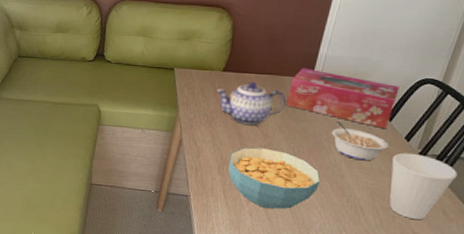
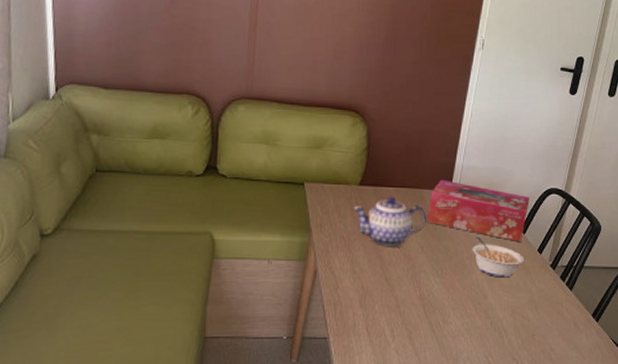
cereal bowl: present [228,147,321,209] -> none [371,272,465,341]
cup: present [389,152,457,220] -> none [529,266,583,336]

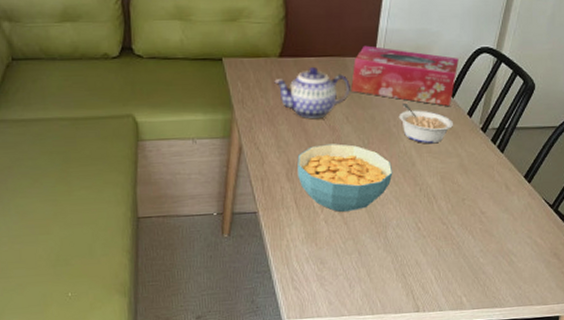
cereal bowl: none [371,272,465,341] -> present [297,143,393,212]

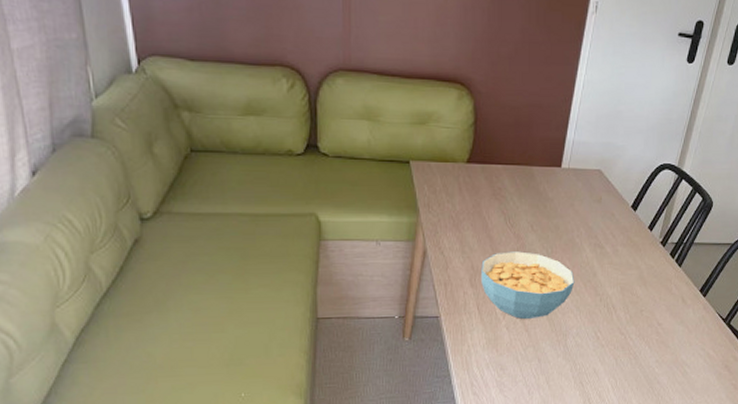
teapot: present [274,66,350,119] -> none [461,173,536,226]
tissue box: present [351,45,459,106] -> none [537,156,642,219]
legume: present [398,102,454,144] -> none [582,213,635,255]

